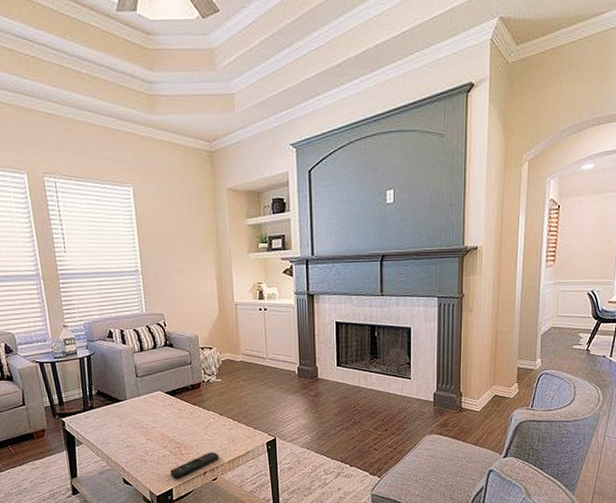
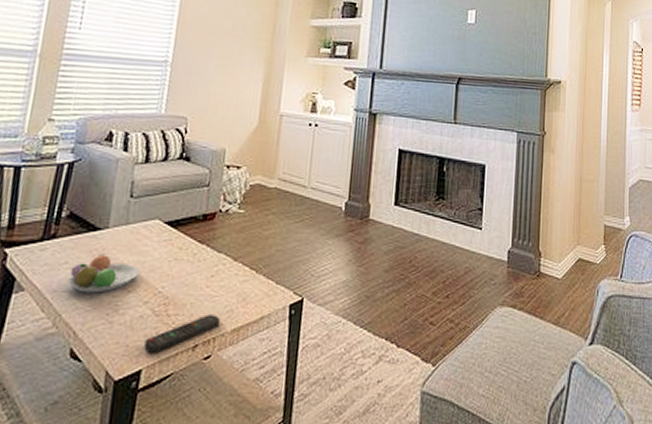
fruit bowl: none [109,416,155,443] -> present [67,253,140,293]

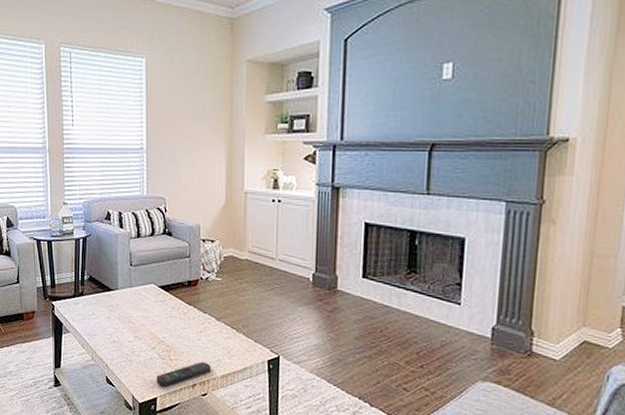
fruit bowl: present [67,253,140,293] -> none [96,308,145,339]

